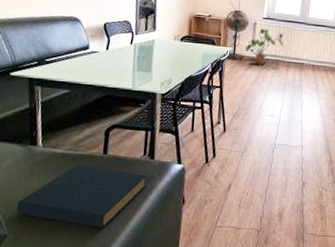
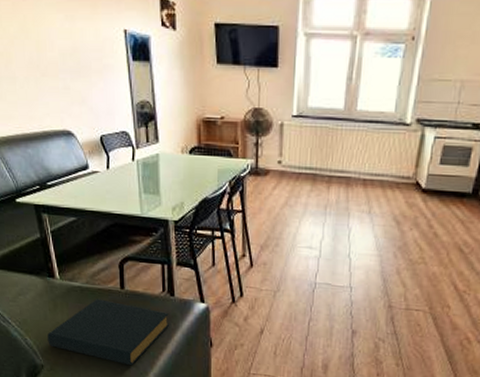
house plant: present [245,29,284,65] -> none [271,131,323,182]

